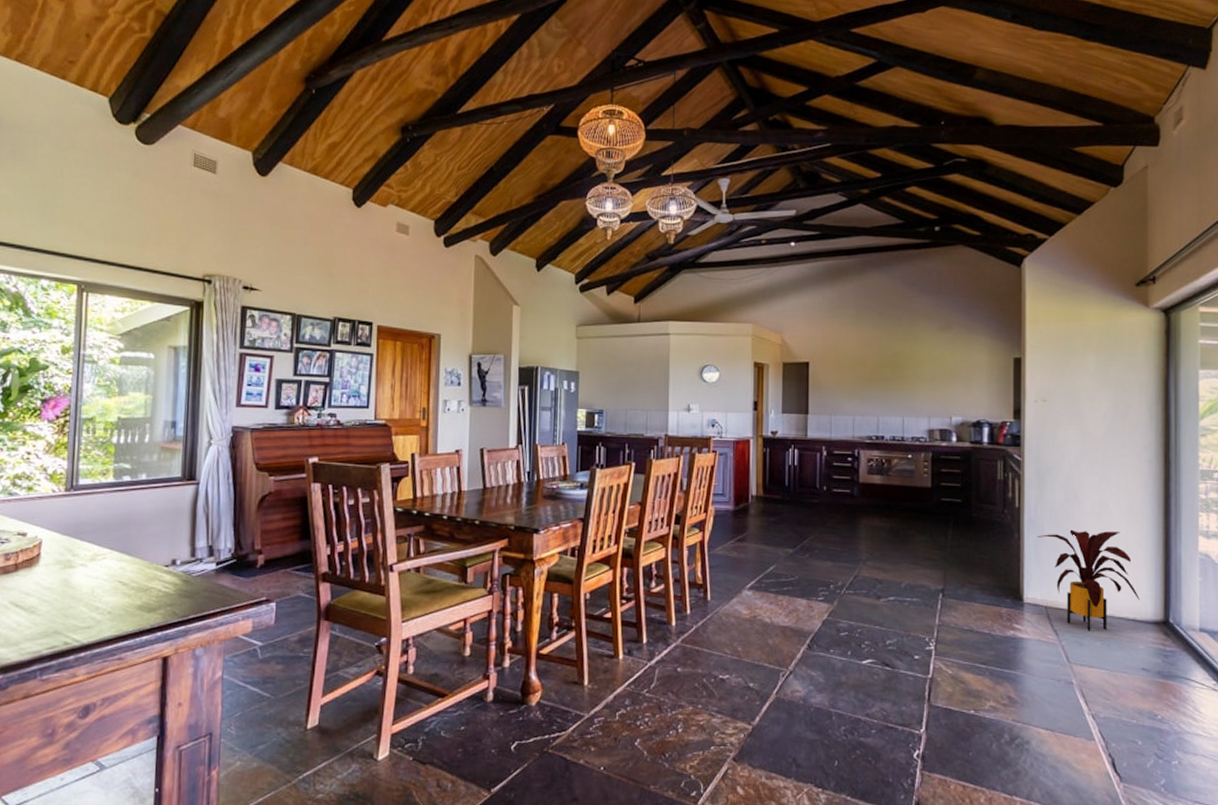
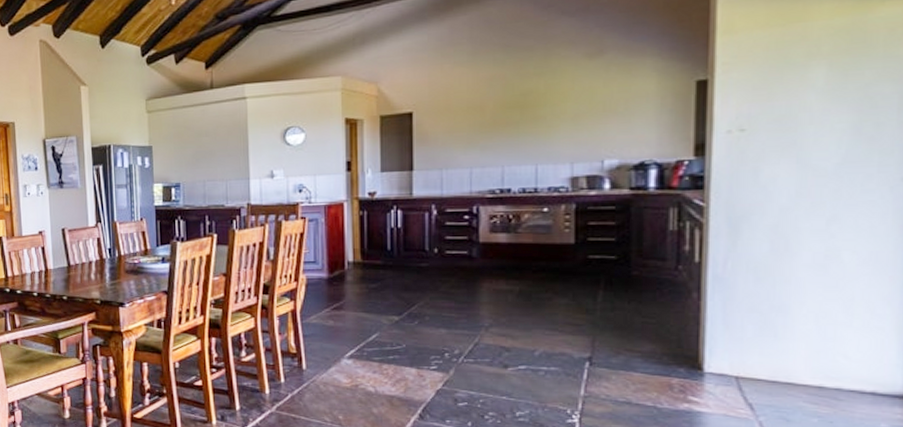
house plant: present [1037,529,1140,631] -> none [726,286,884,406]

